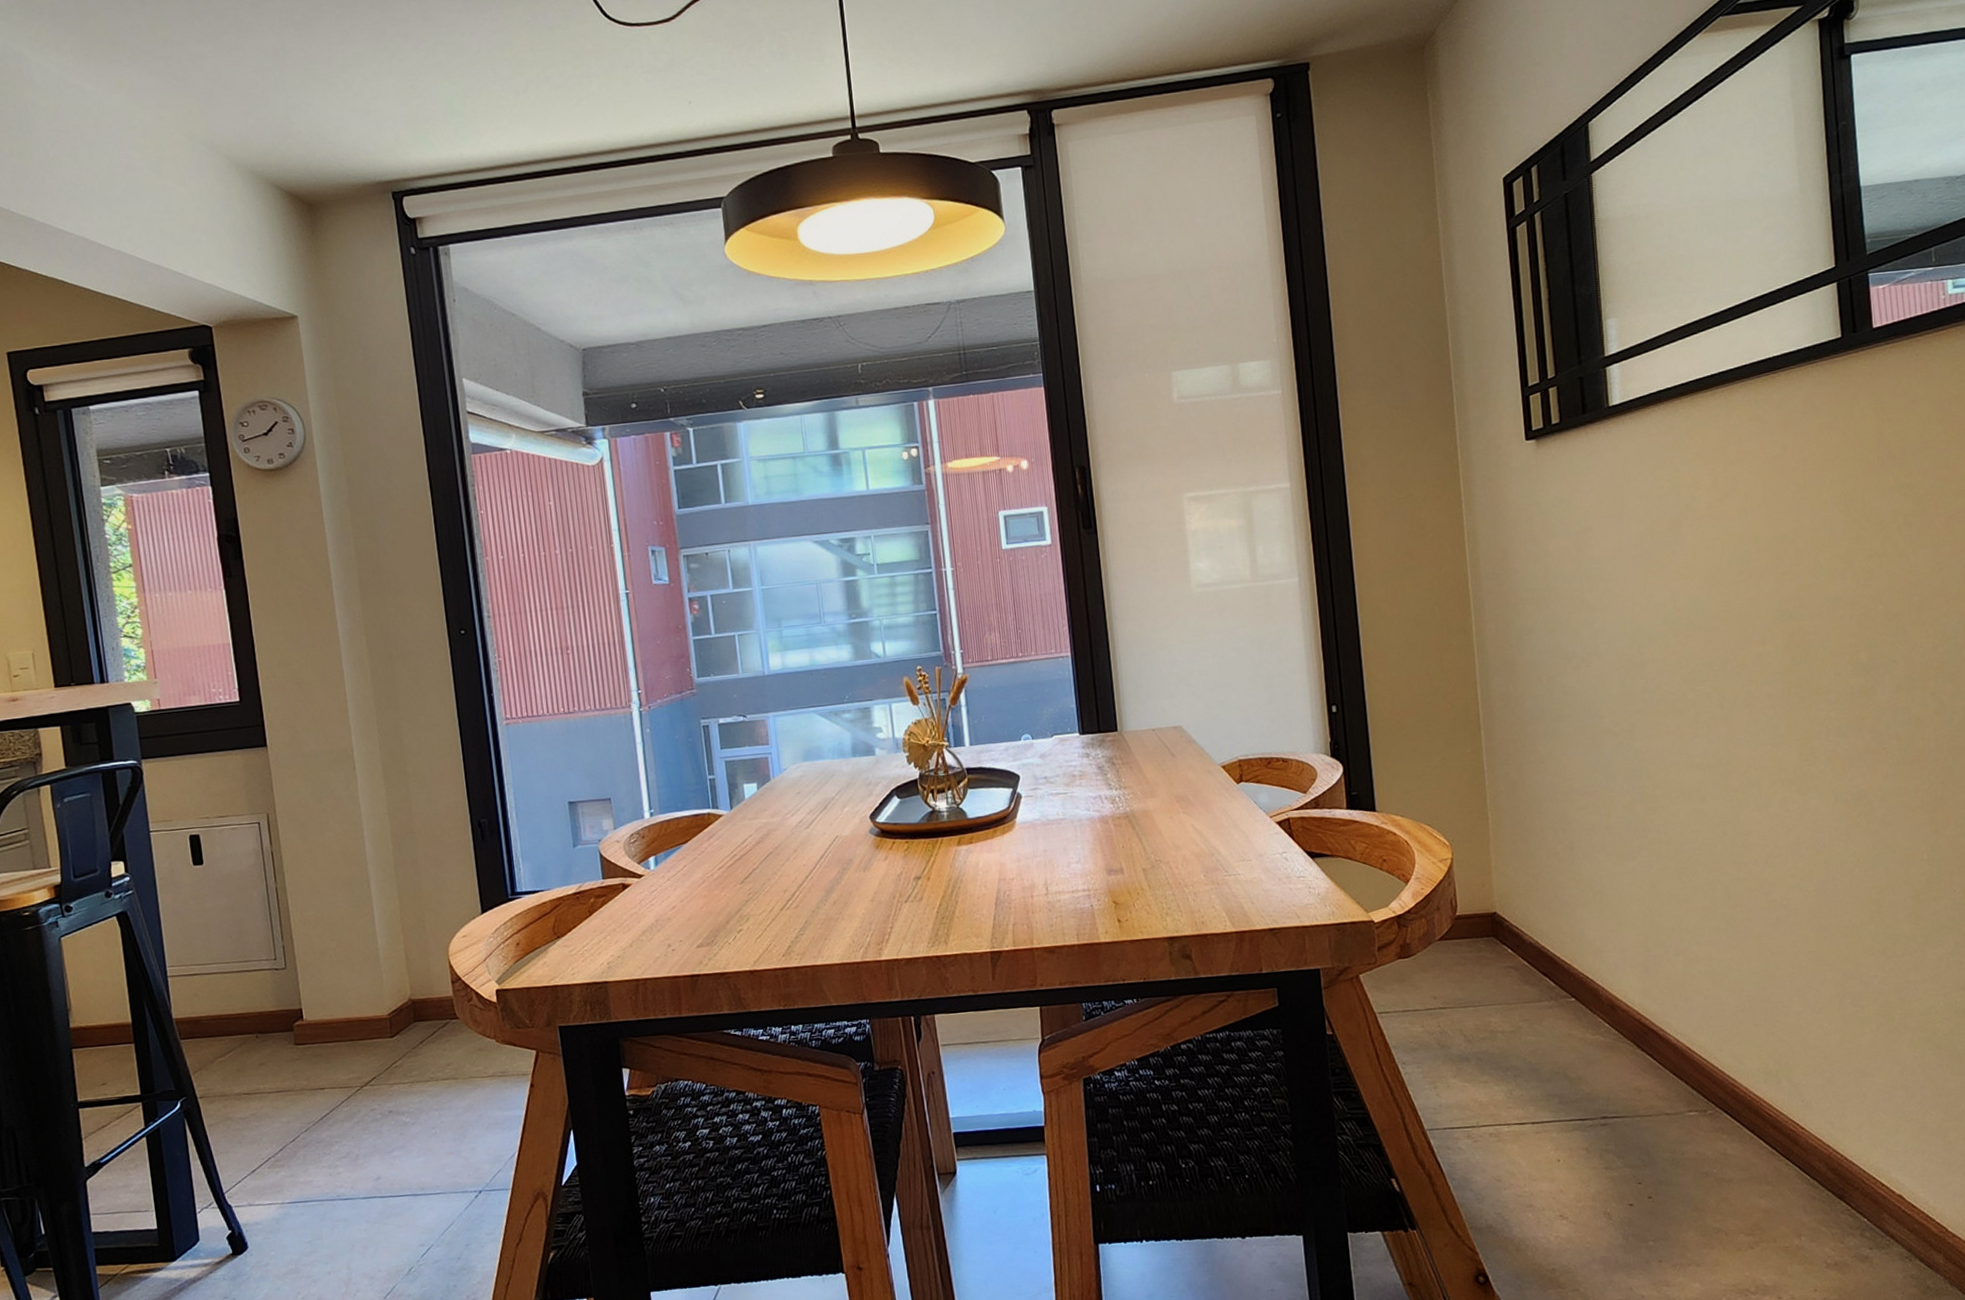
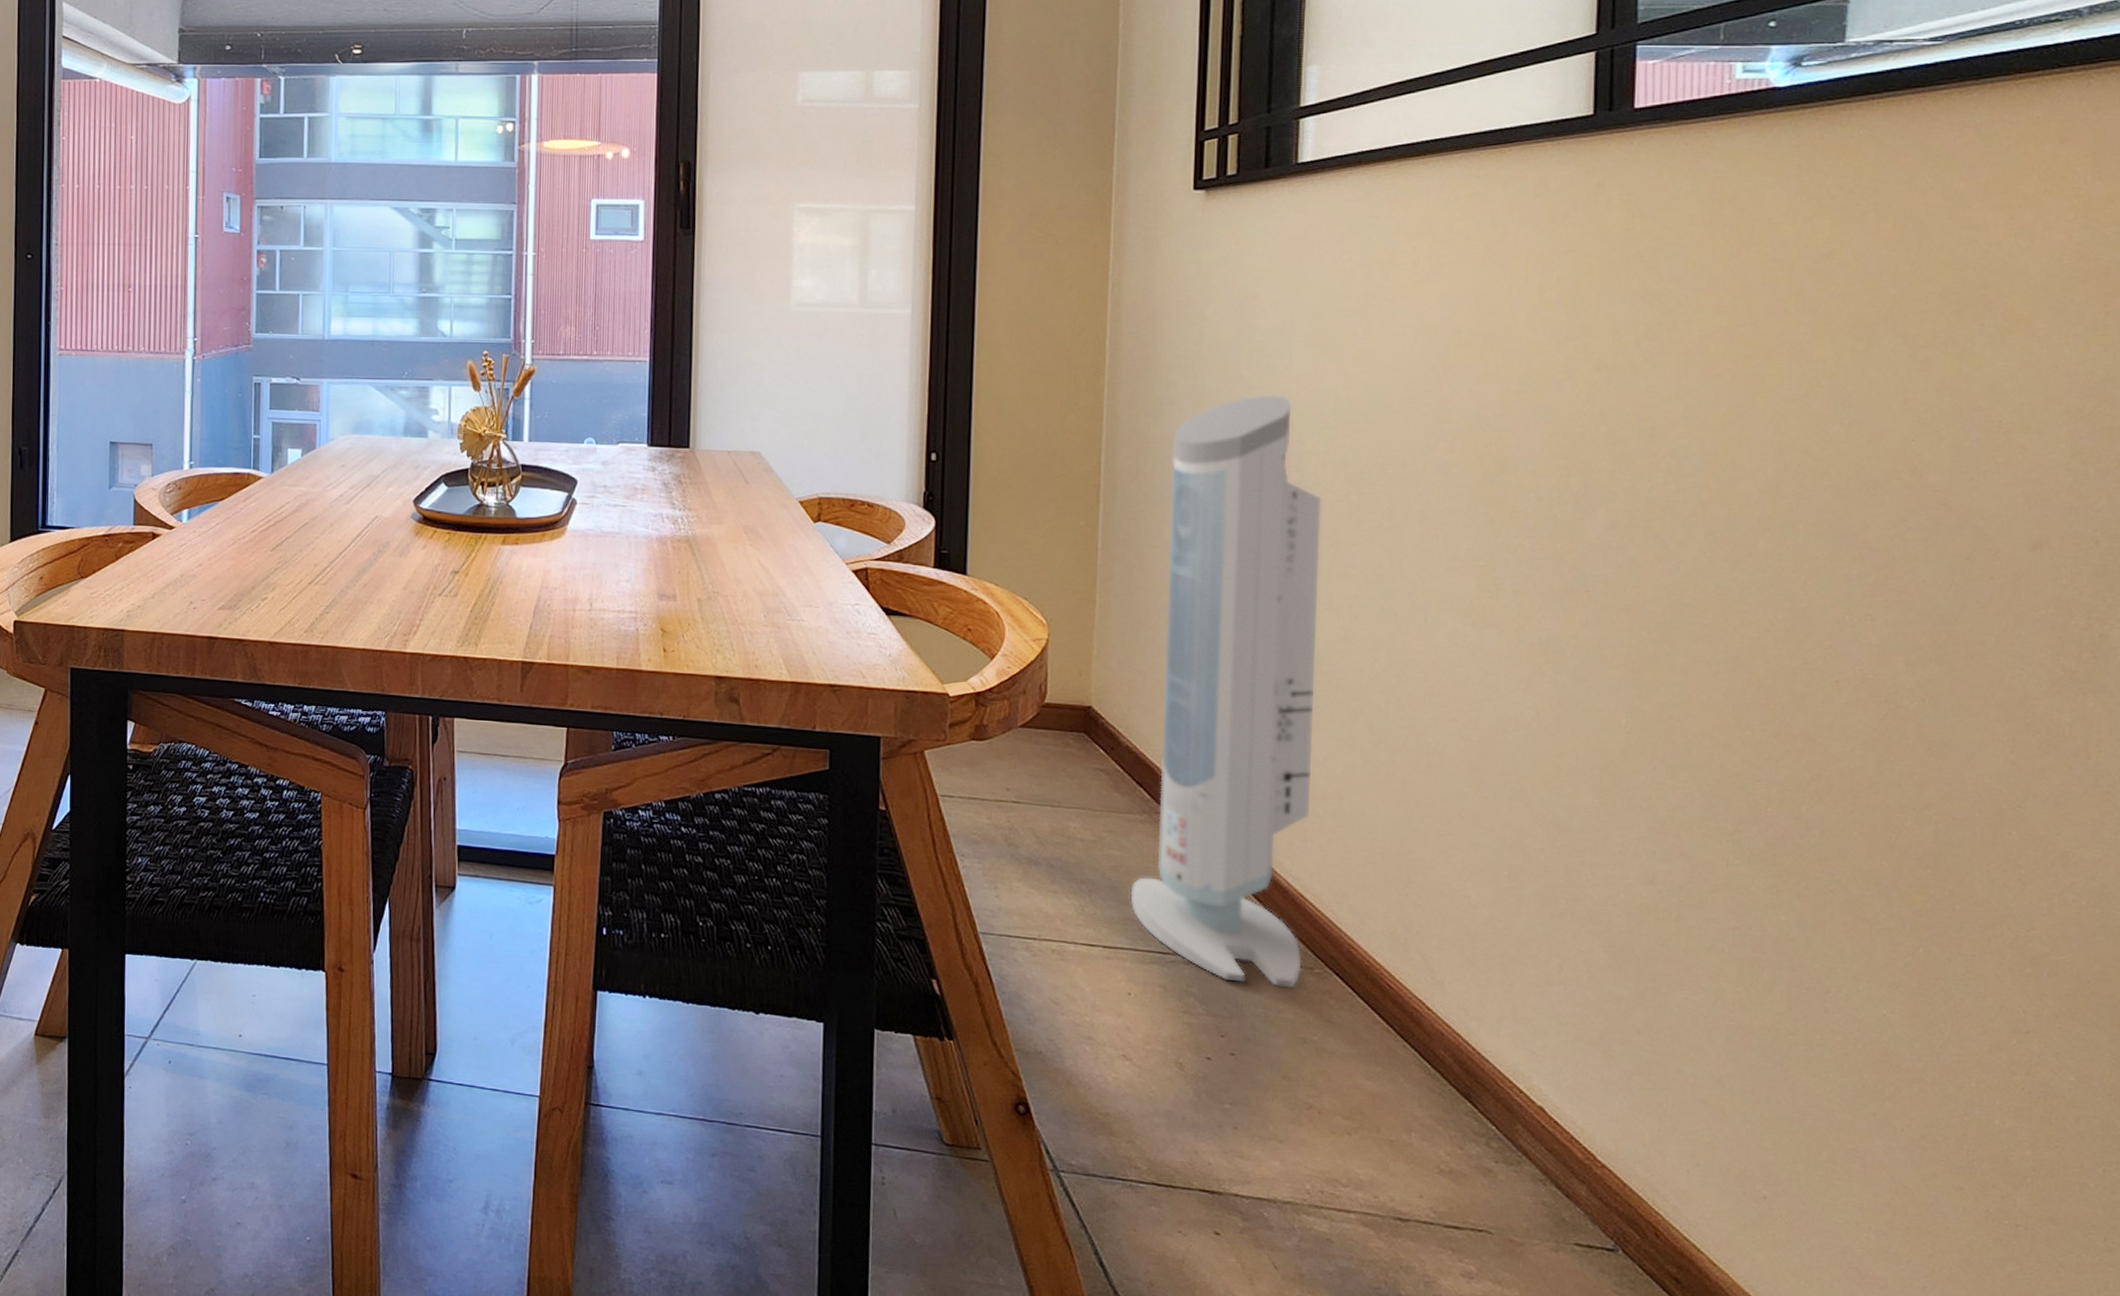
air purifier: none [1535,613,1697,1135] -> present [1130,394,1322,989]

